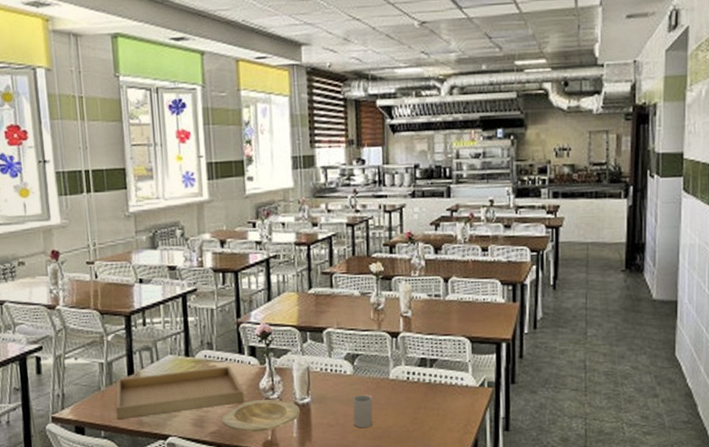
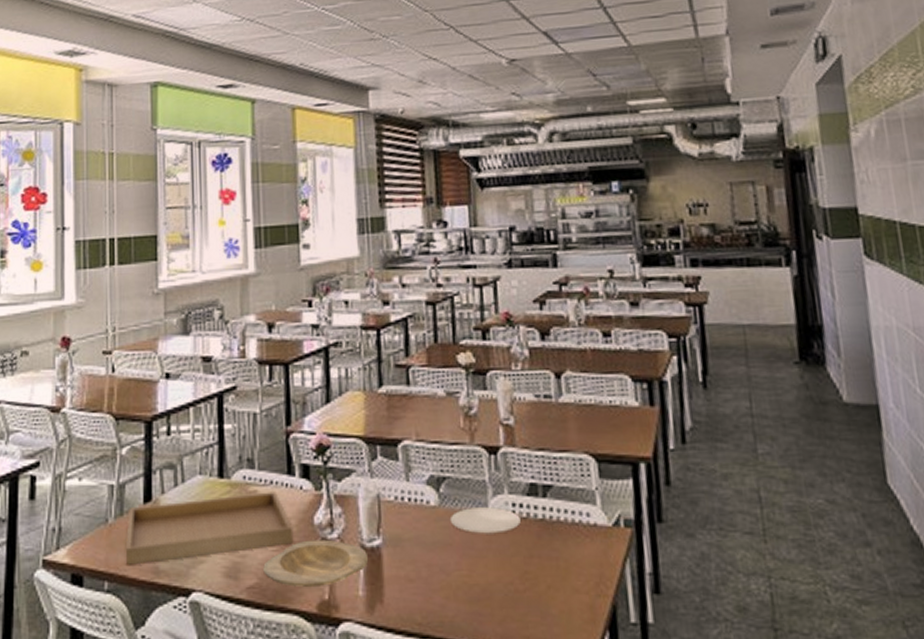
cup: present [353,395,373,429] -> none [439,536,467,586]
plate: none [361,375,413,394] -> present [449,507,521,534]

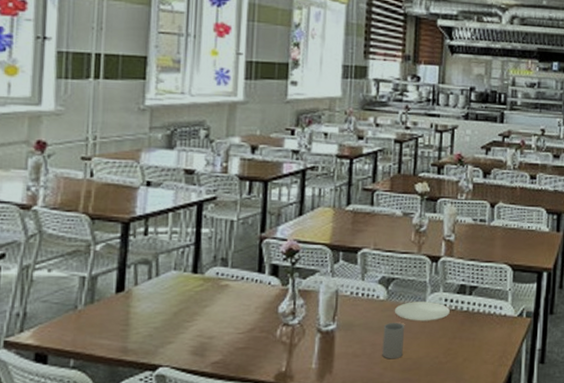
tray: present [125,492,294,565] -> none [93,286,259,345]
plate: present [263,539,369,588] -> none [228,325,324,363]
cup: none [439,536,467,586] -> present [382,323,405,359]

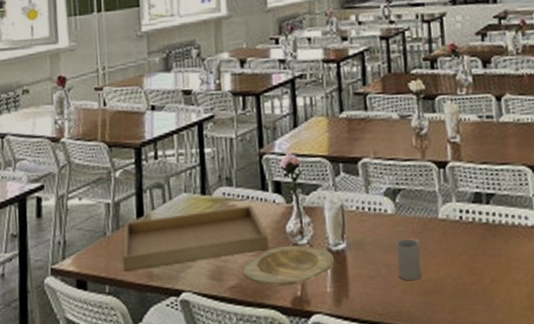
tray: none [93,286,259,345] -> present [122,205,269,271]
plate: none [228,325,324,363] -> present [243,245,335,286]
plate: present [394,301,450,322] -> none [405,213,467,237]

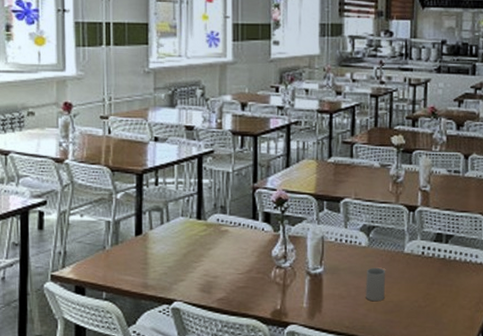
tray: present [122,205,269,271] -> none [120,231,255,281]
plate: present [243,245,335,286] -> none [231,267,312,301]

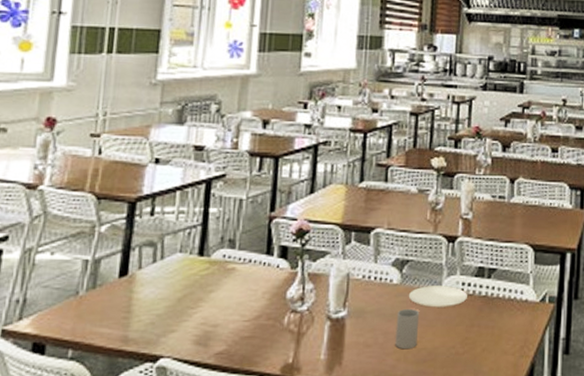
plate: none [375,249,427,267] -> present [408,286,467,308]

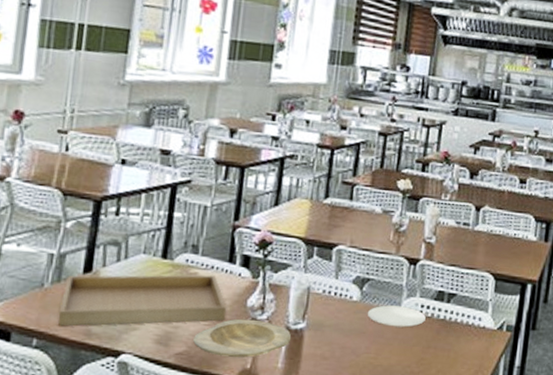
tray: none [93,269,266,334] -> present [57,274,227,326]
plate: none [233,311,333,353] -> present [193,319,292,358]
cup: present [395,309,420,350] -> none [351,326,378,365]

